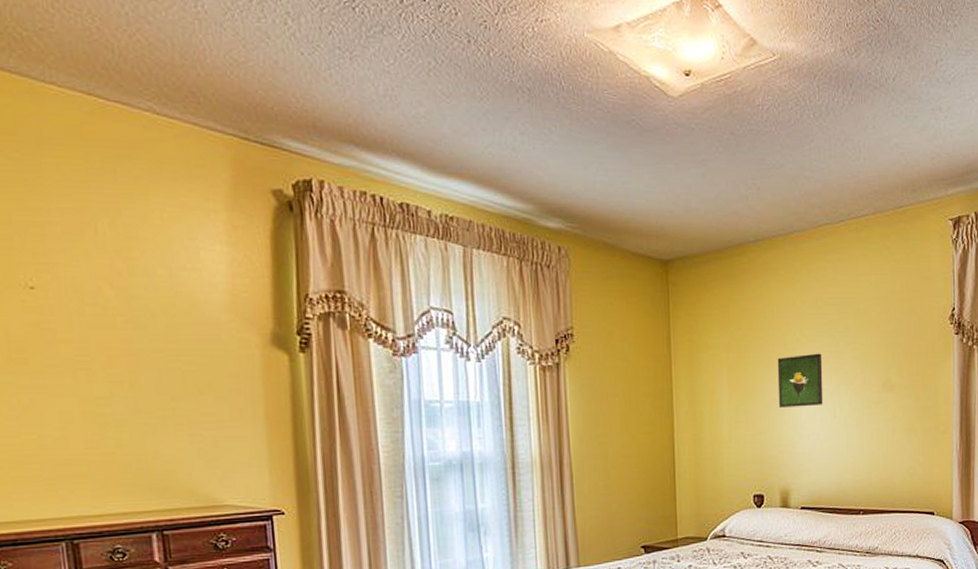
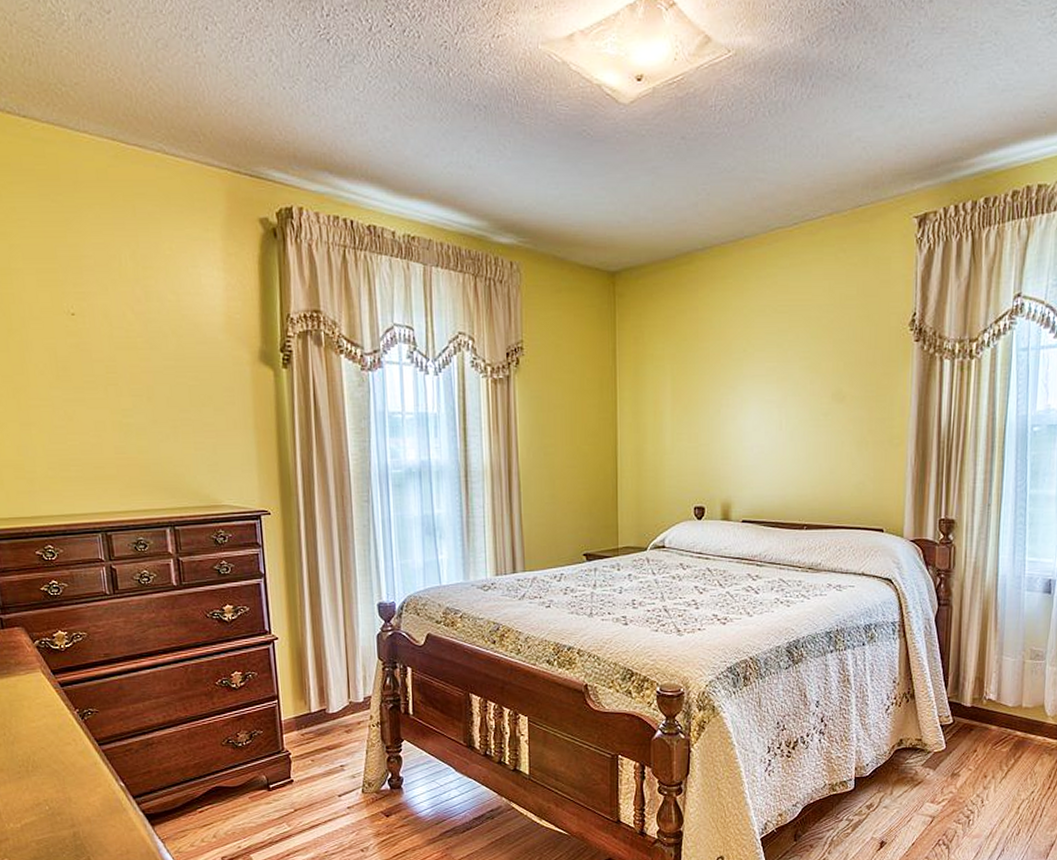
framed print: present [777,353,823,408] -> none [722,363,770,419]

